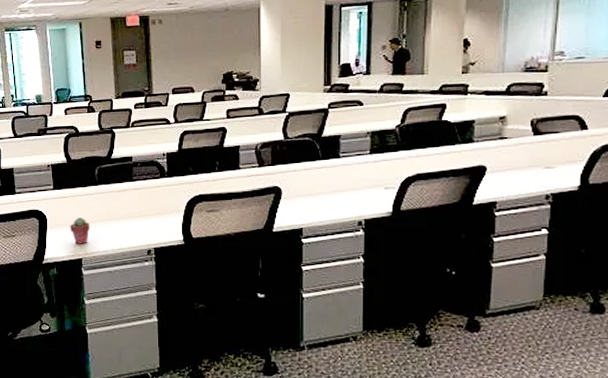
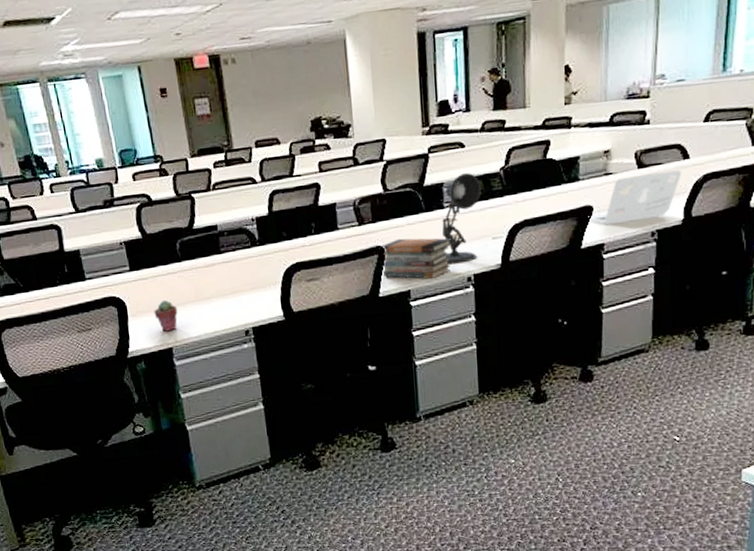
book stack: none [276,181,345,221] -> present [379,238,452,280]
desk lamp: none [337,128,377,208] -> present [442,173,482,264]
laptop: none [481,139,580,185] -> present [588,170,682,226]

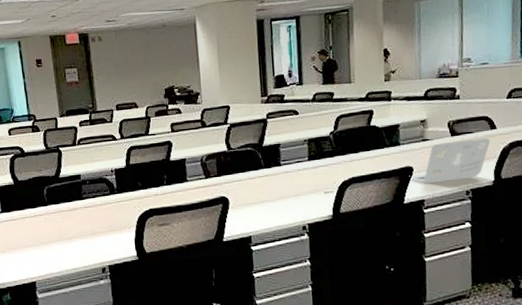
potted succulent: present [154,300,178,332] -> none [21,239,42,267]
book stack: present [379,238,452,280] -> none [223,190,288,228]
desk lamp: present [442,173,482,264] -> none [279,136,314,214]

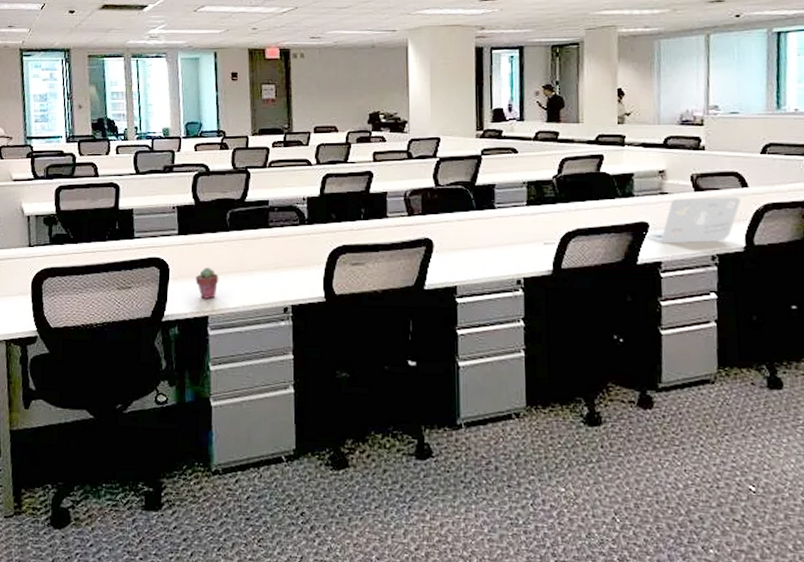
potted succulent: none [21,239,42,267] -> present [195,268,219,299]

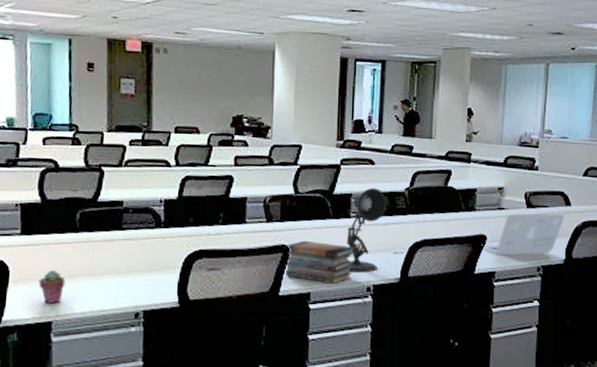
book stack: none [427,233,501,278] -> present [284,240,355,285]
desk lamp: none [492,178,533,265] -> present [347,188,387,273]

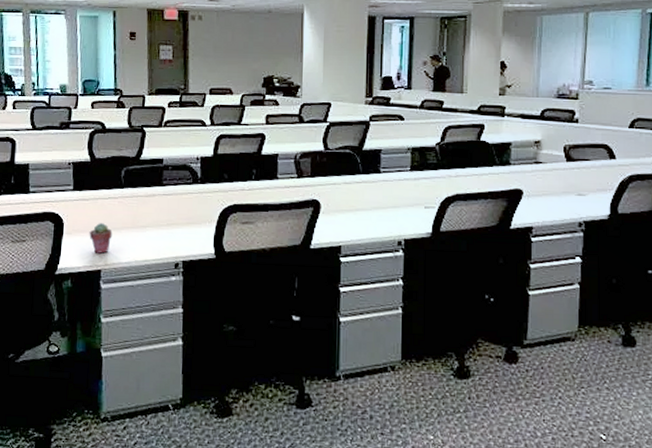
book stack: present [284,240,355,285] -> none [315,195,385,239]
desk lamp: present [347,188,387,273] -> none [377,144,417,227]
laptop: present [482,214,565,255] -> none [518,167,609,210]

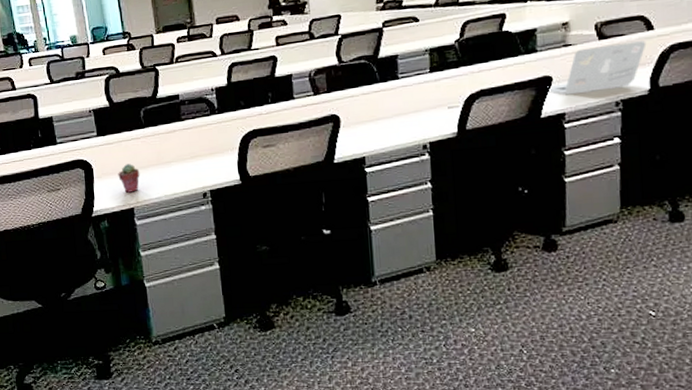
laptop: none [518,167,609,210] -> present [547,41,647,96]

